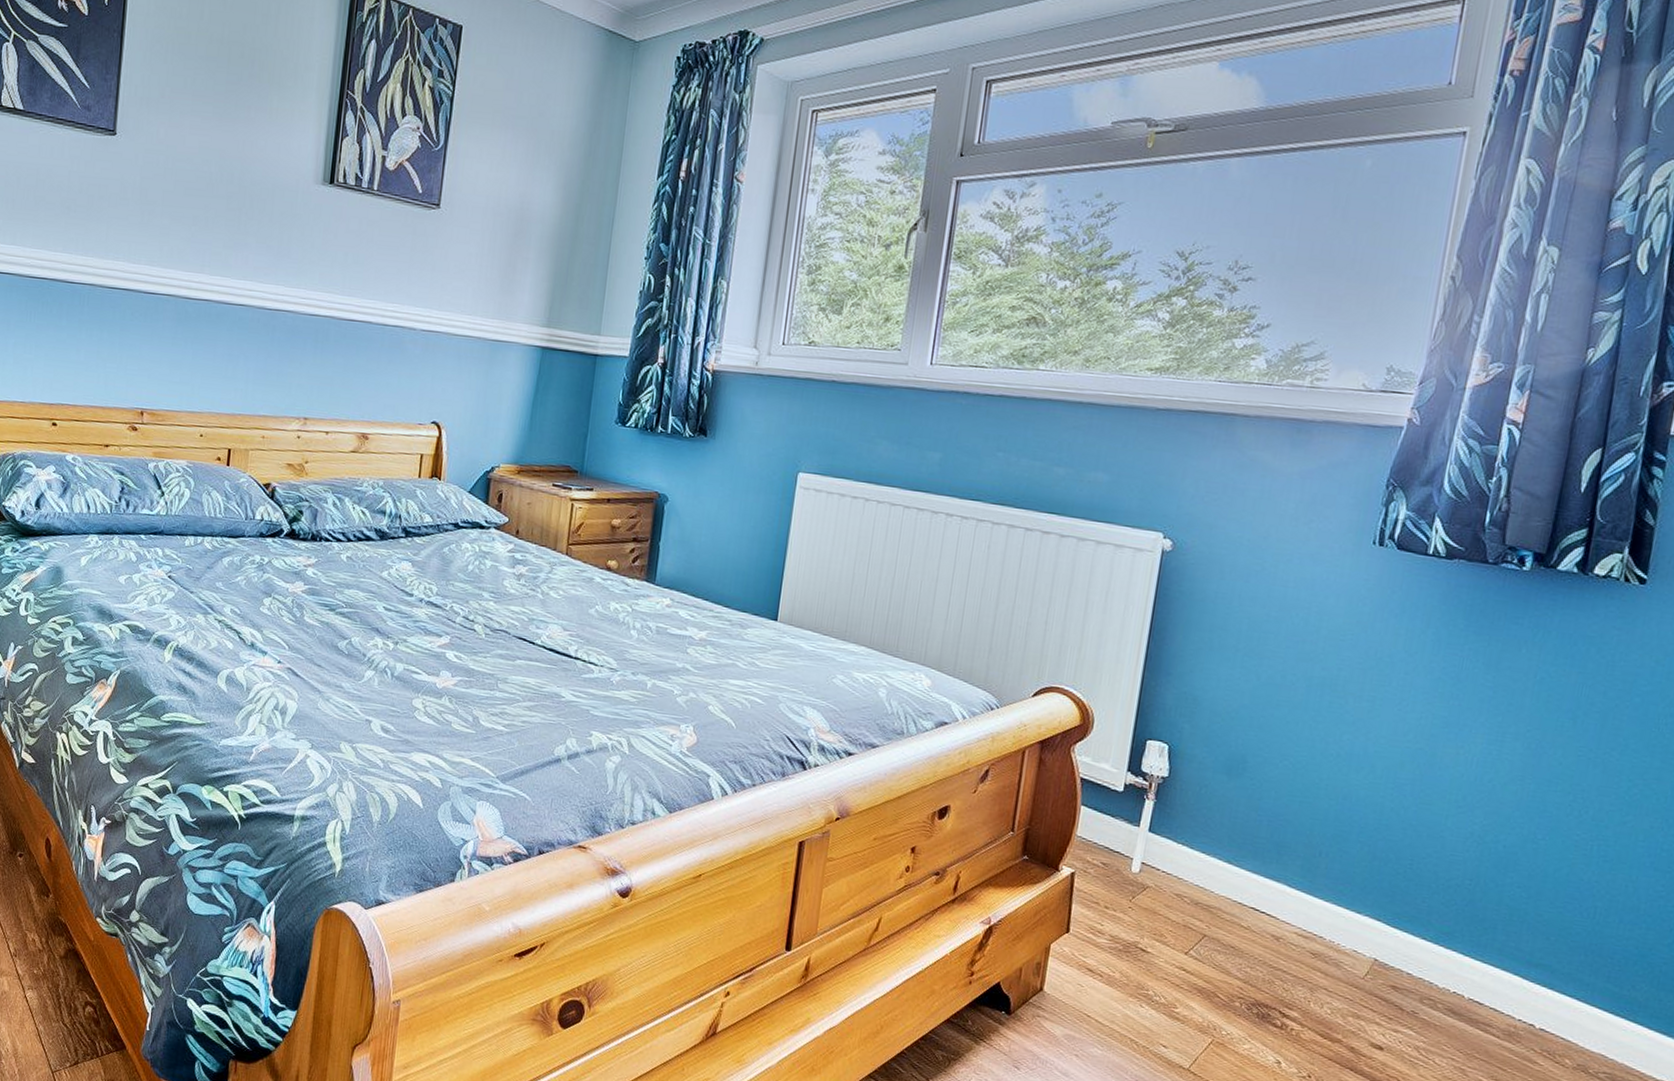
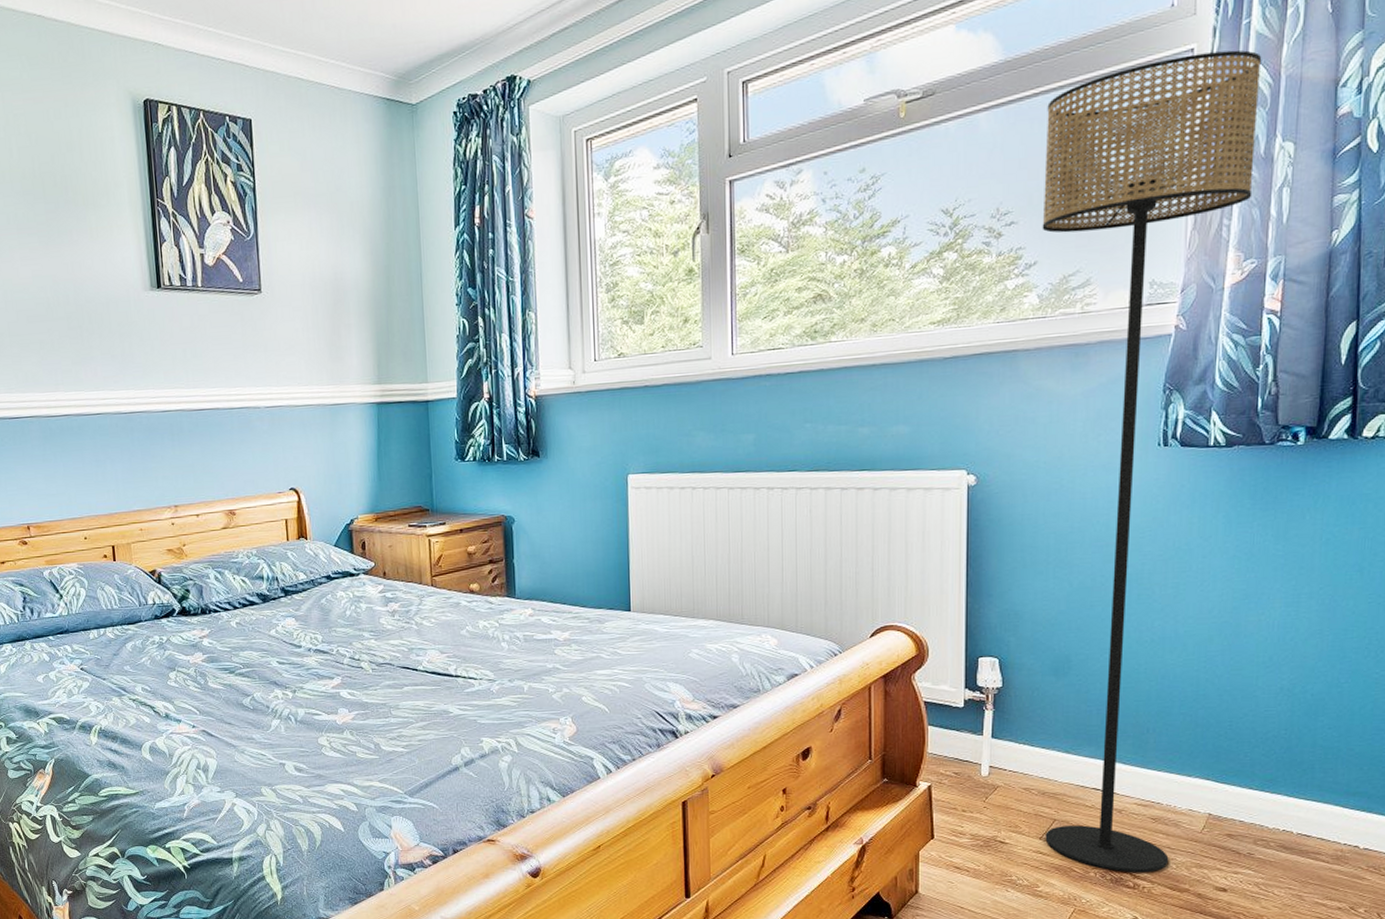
floor lamp: none [1191,137,1537,1014] -> present [1042,50,1262,873]

